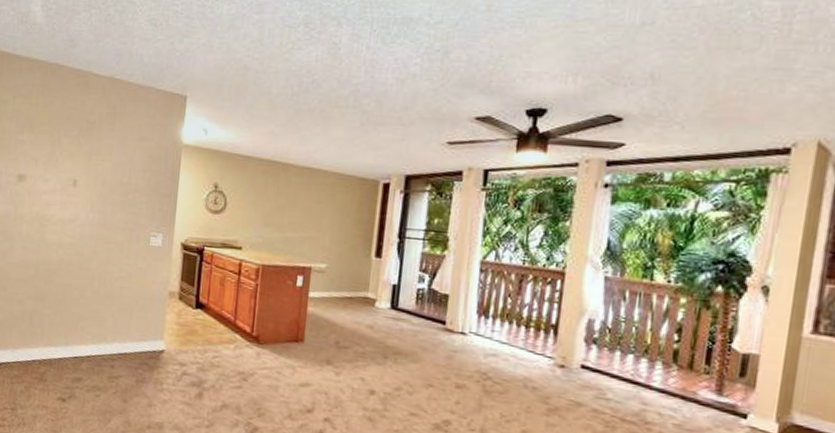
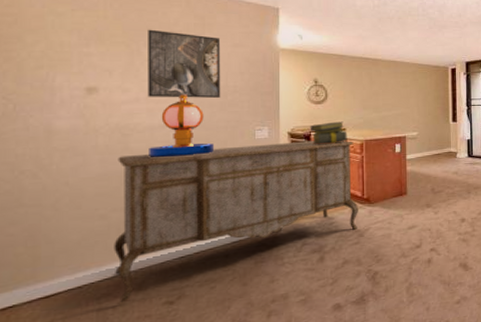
sideboard: none [25,245,249,388] -> present [114,141,358,302]
table lamp: none [58,189,113,256] -> present [149,94,215,158]
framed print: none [62,118,129,196] -> present [147,29,221,98]
stack of books: none [203,236,243,264] -> present [310,121,348,145]

